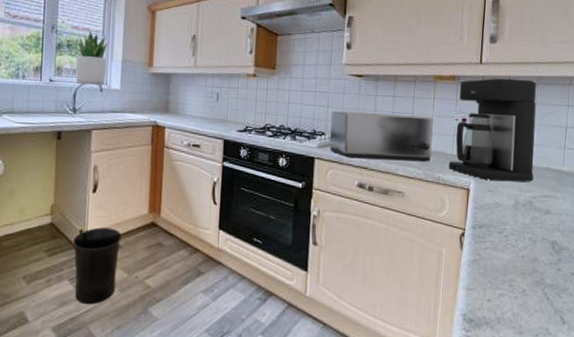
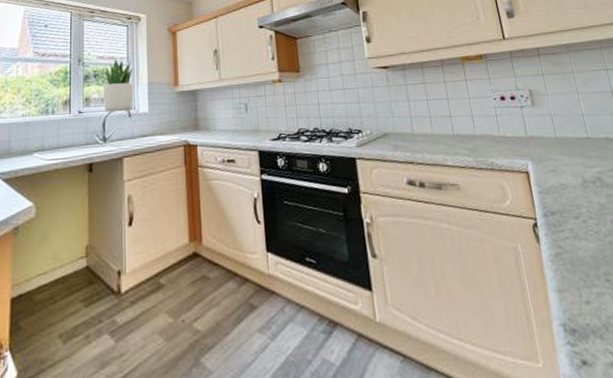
waste bin: present [72,227,122,304] -> none [111,264,163,362]
toaster: present [329,111,433,162] -> none [363,99,479,154]
coffee maker: present [449,78,537,182] -> none [488,48,595,159]

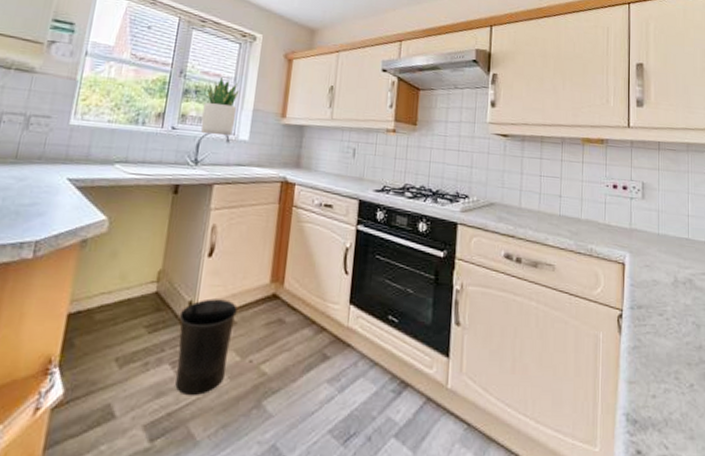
waste bin: none [111,264,163,362] -> present [175,298,238,395]

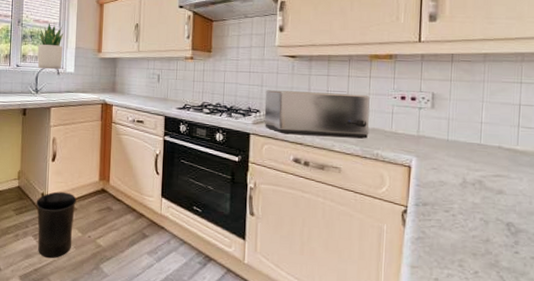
toaster: none [473,172,584,232] -> present [264,90,370,139]

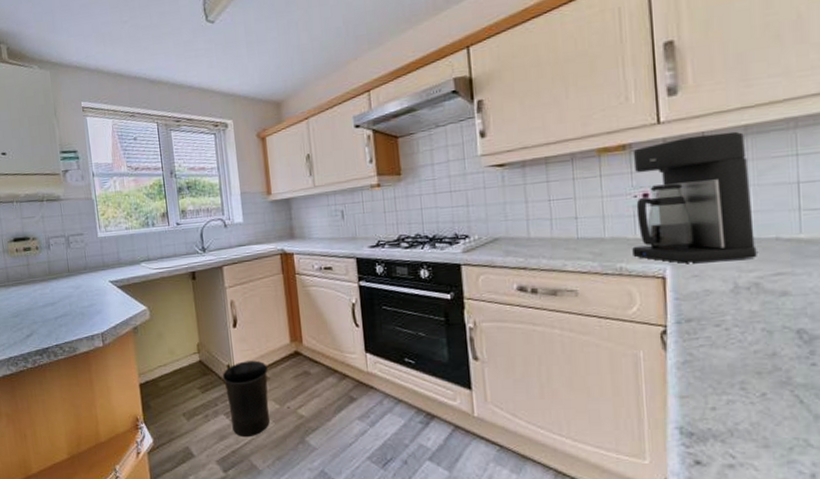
planter: present [37,23,64,70] -> none [196,168,228,224]
toaster: present [264,90,370,139] -> none [472,198,608,260]
coffee maker: none [388,56,484,160] -> present [632,131,757,263]

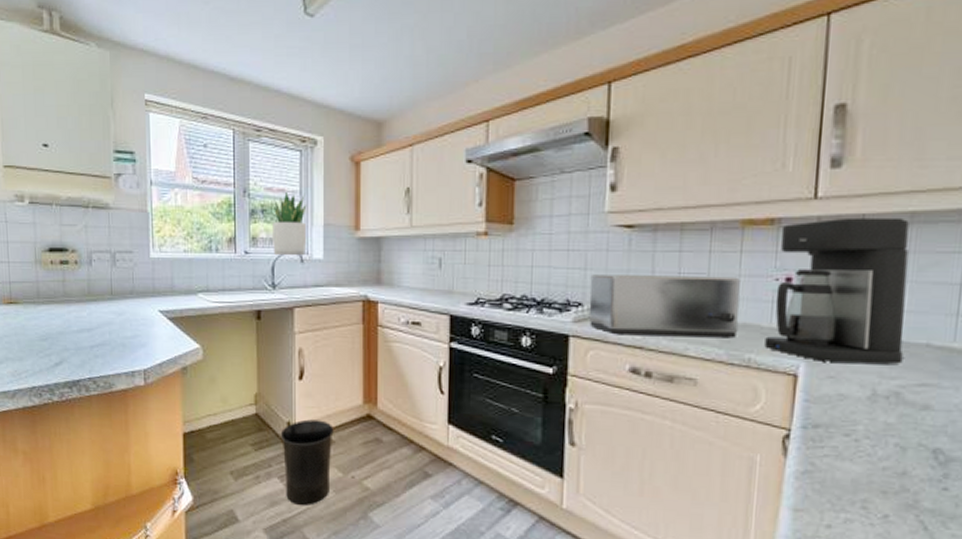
planter: none [196,168,228,224] -> present [272,191,307,256]
toaster: none [472,198,608,260] -> present [588,274,741,339]

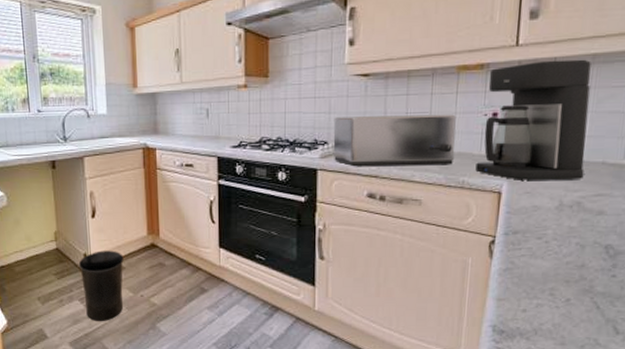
planter: present [272,191,307,256] -> none [59,55,92,113]

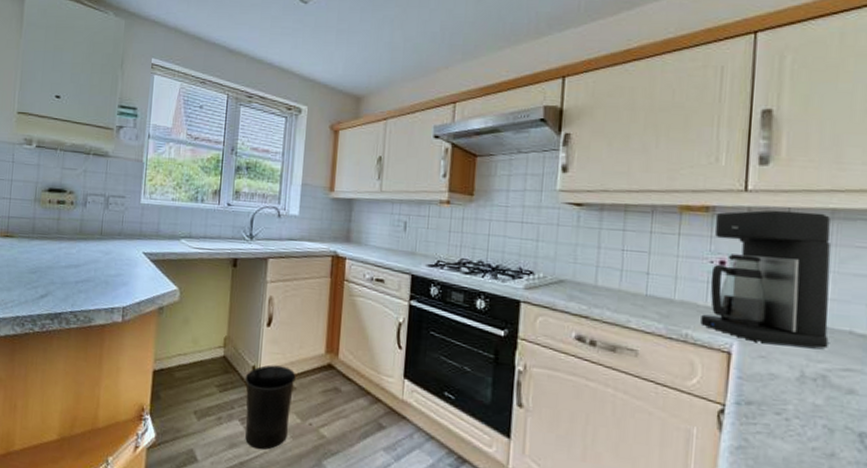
toaster: present [333,114,456,167] -> none [538,246,679,314]

